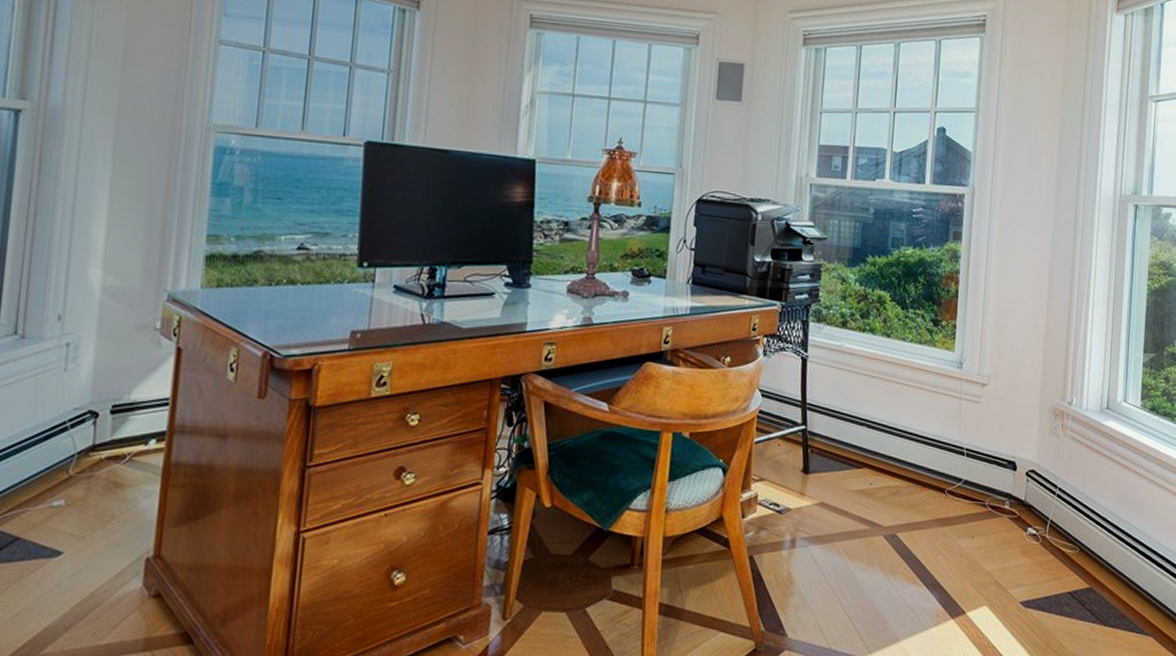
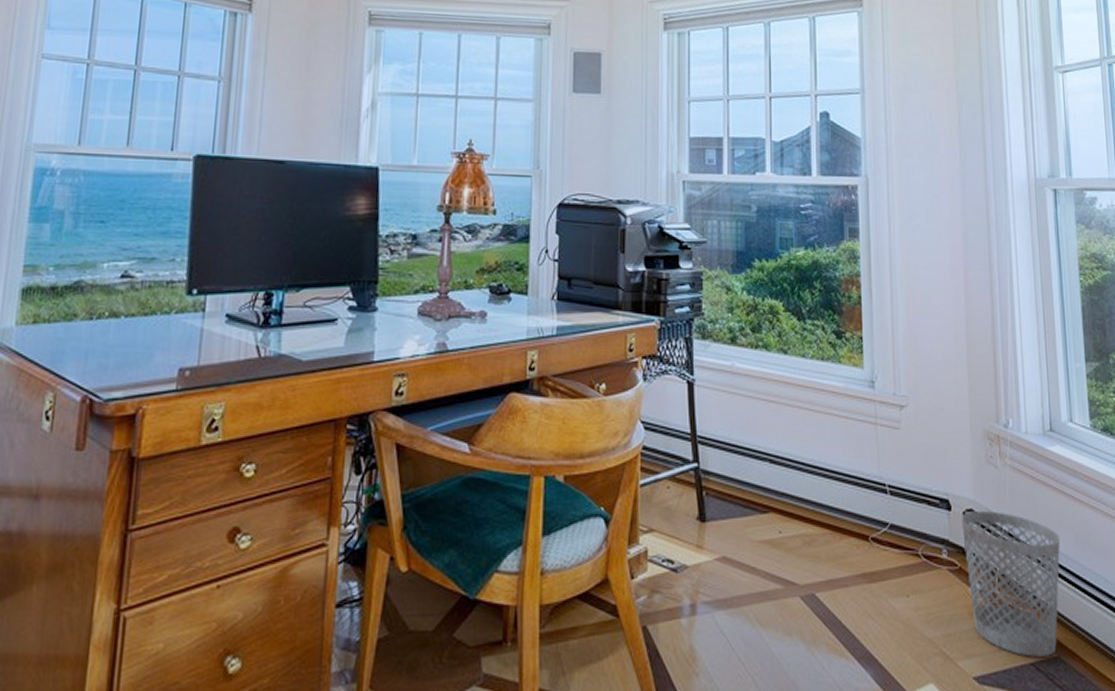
wastebasket: none [1023,472,1104,587] -> present [960,511,1061,657]

